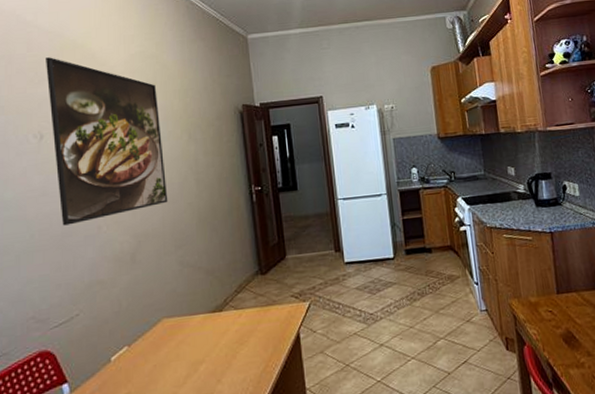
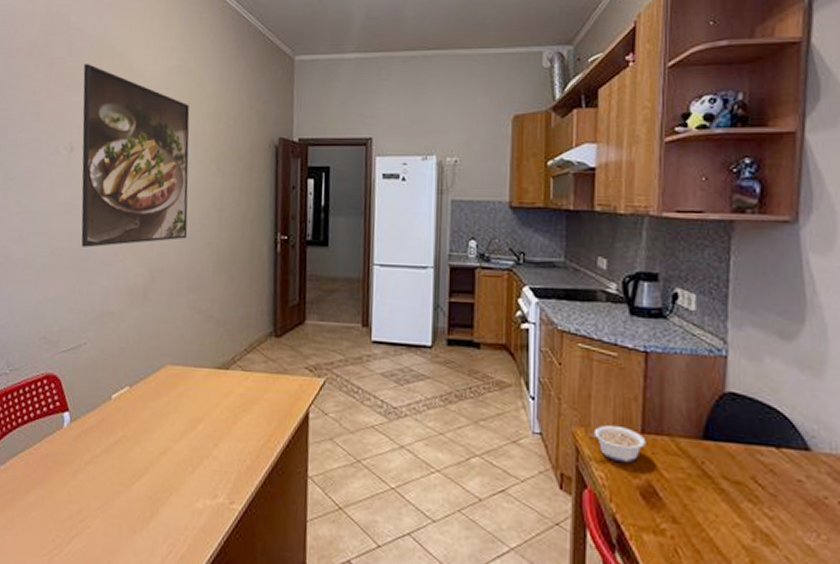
legume: none [520,291,562,319] -> present [588,424,646,462]

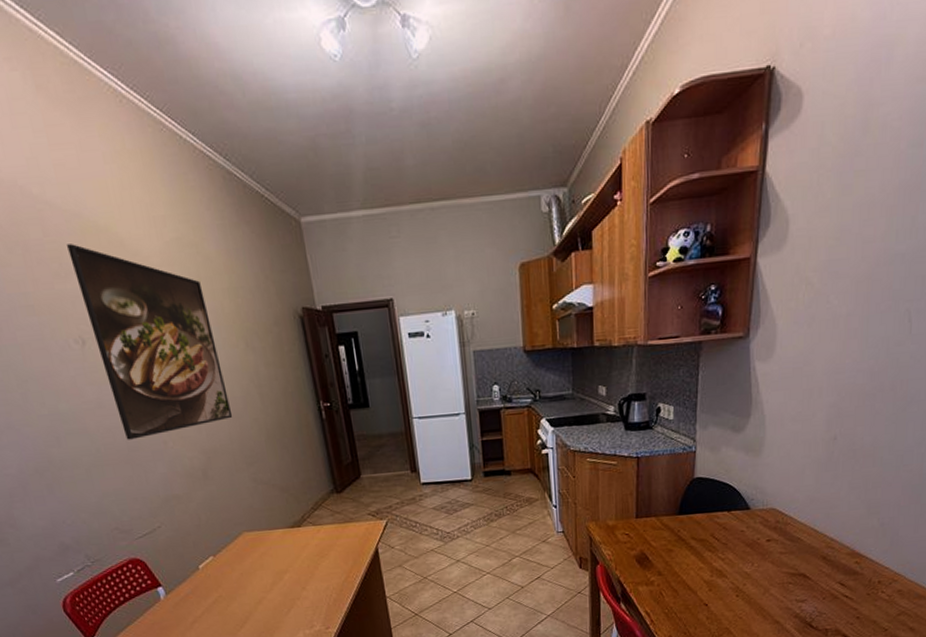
legume: present [588,424,646,462] -> none [598,515,640,541]

